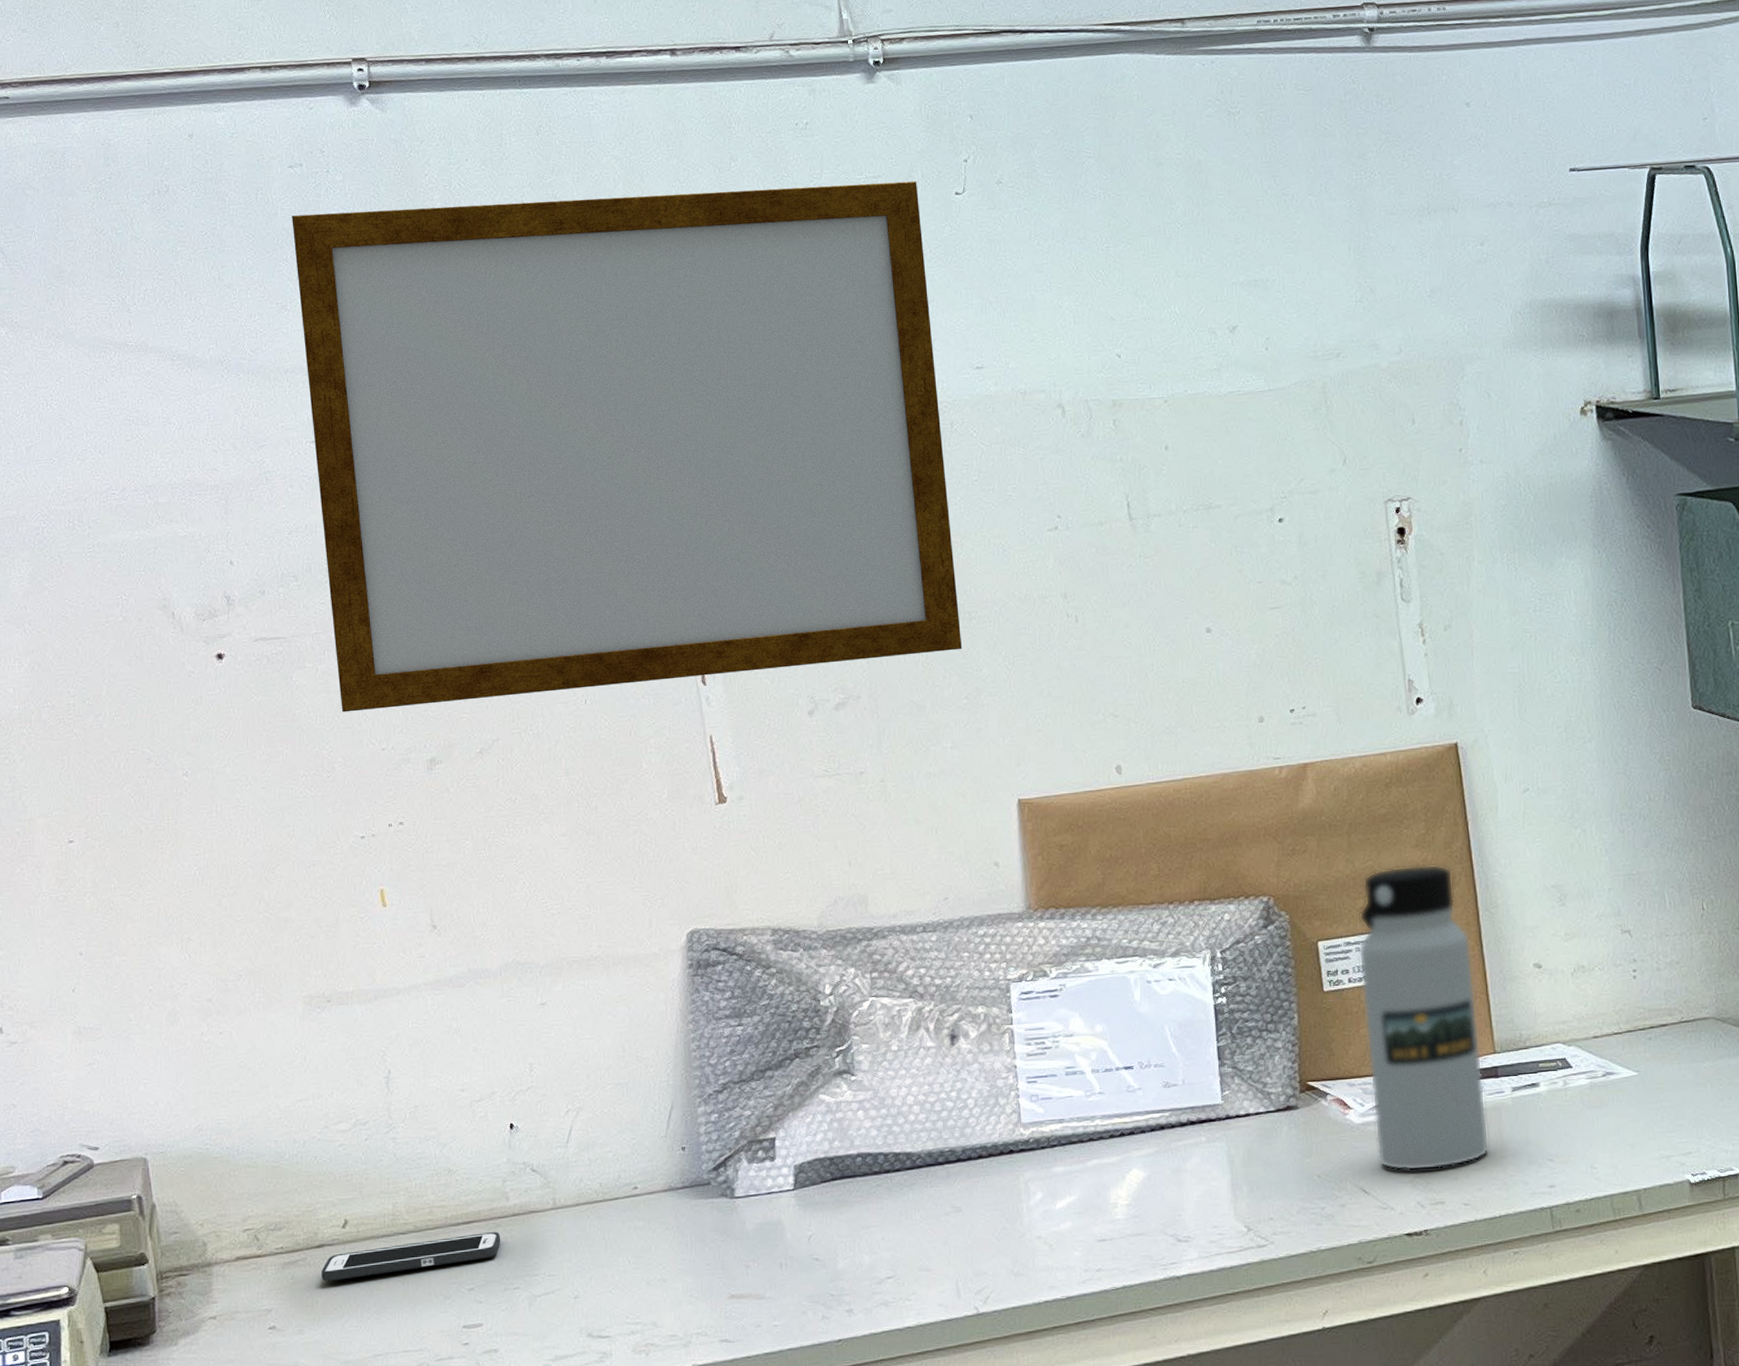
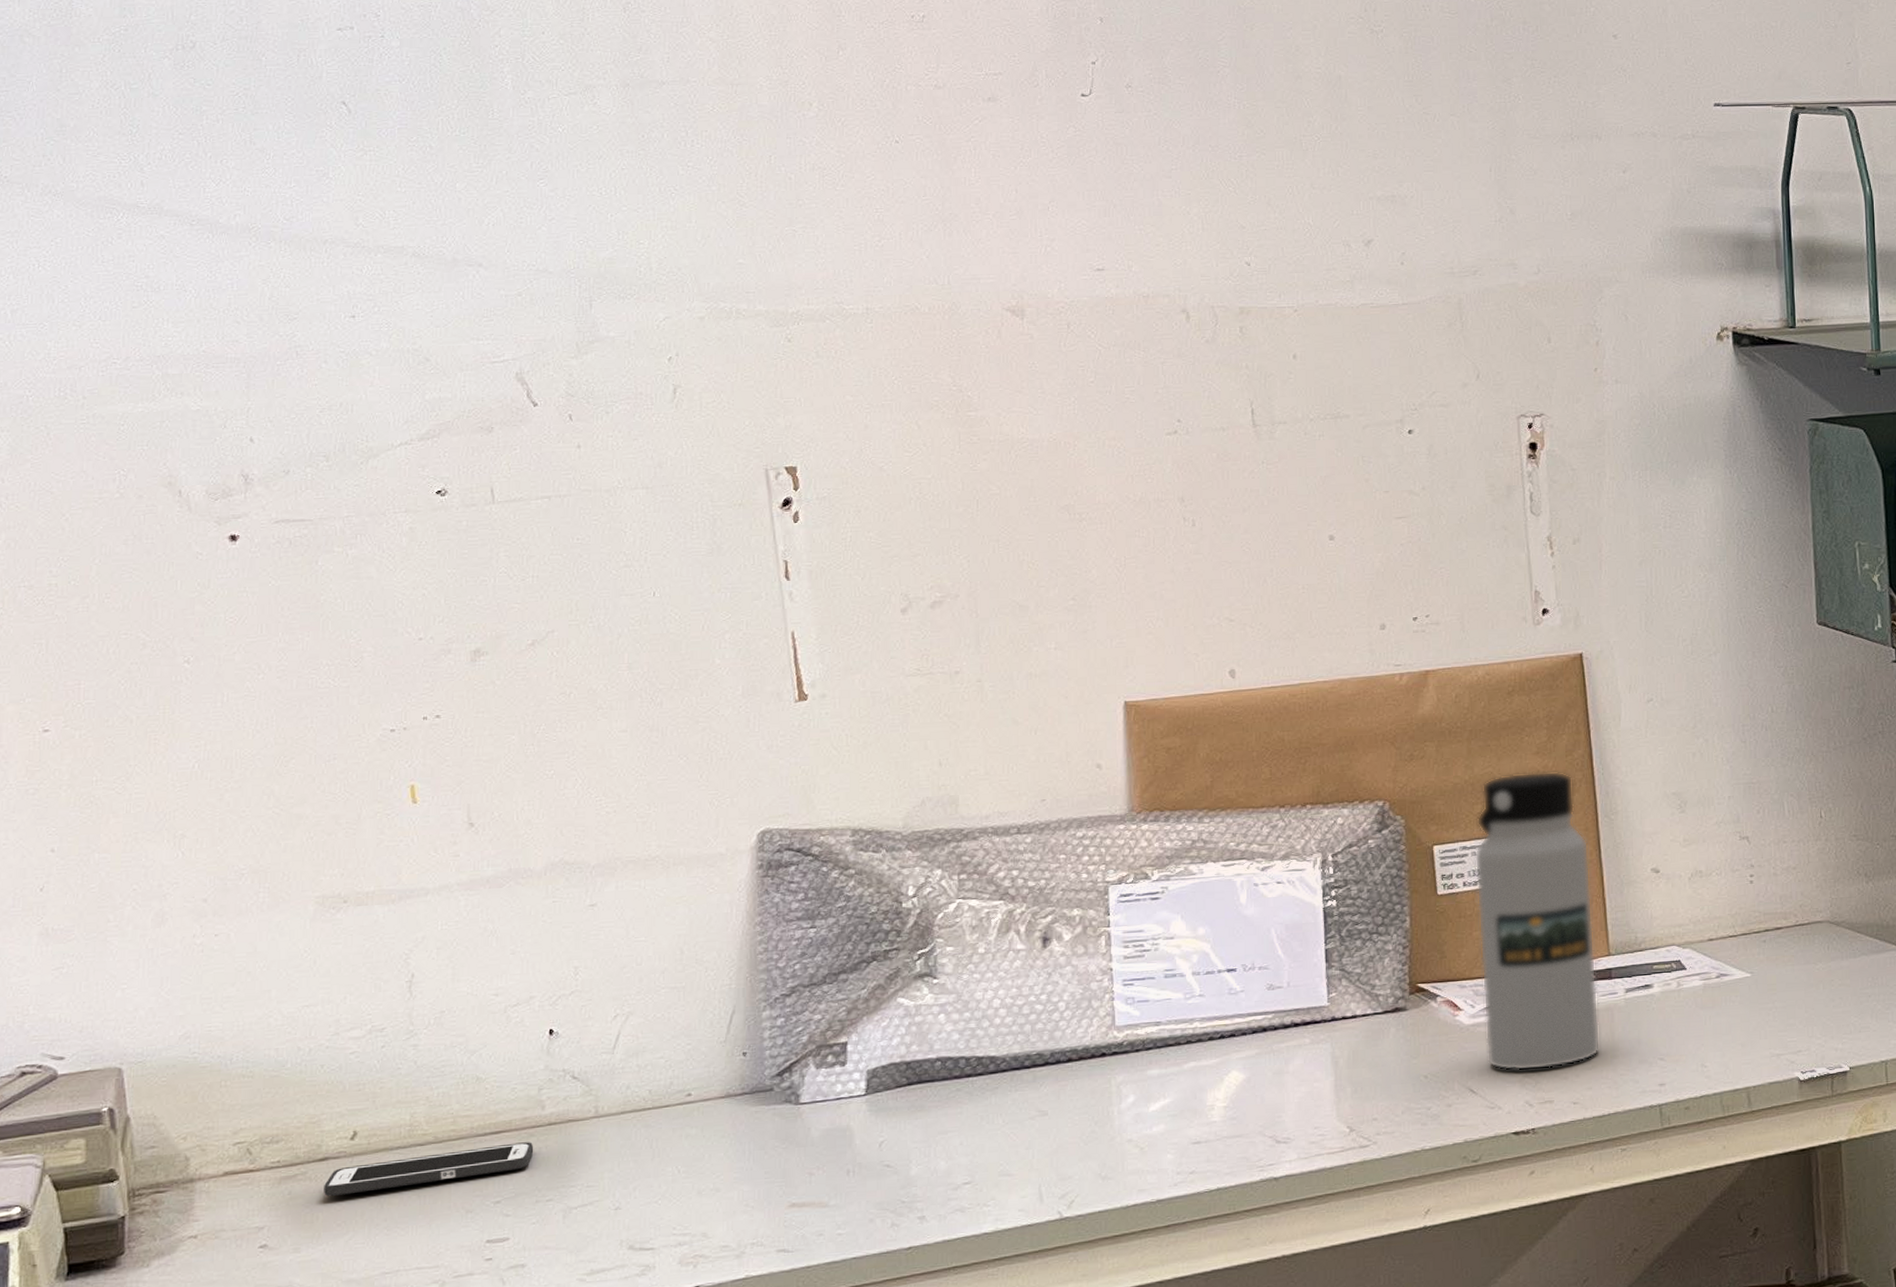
writing board: present [292,181,963,713] -> none [338,79,1071,600]

